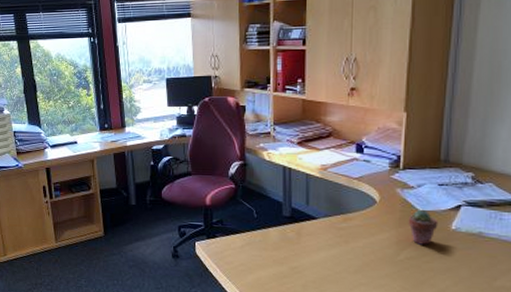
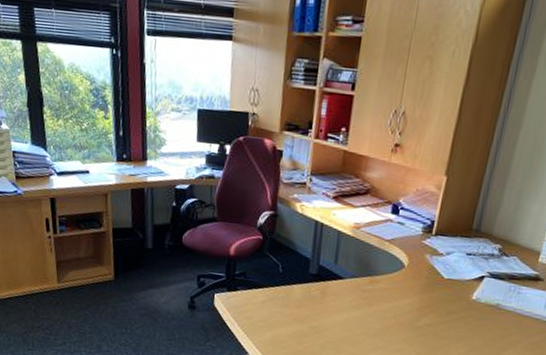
potted succulent: present [408,209,438,245] -> none [432,276,461,313]

